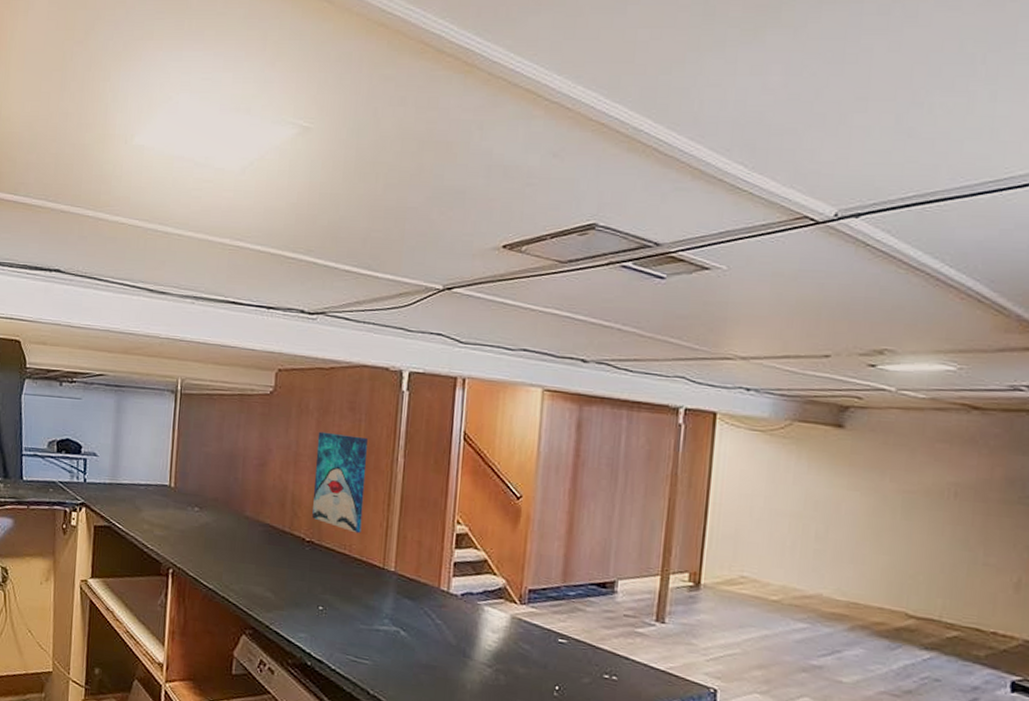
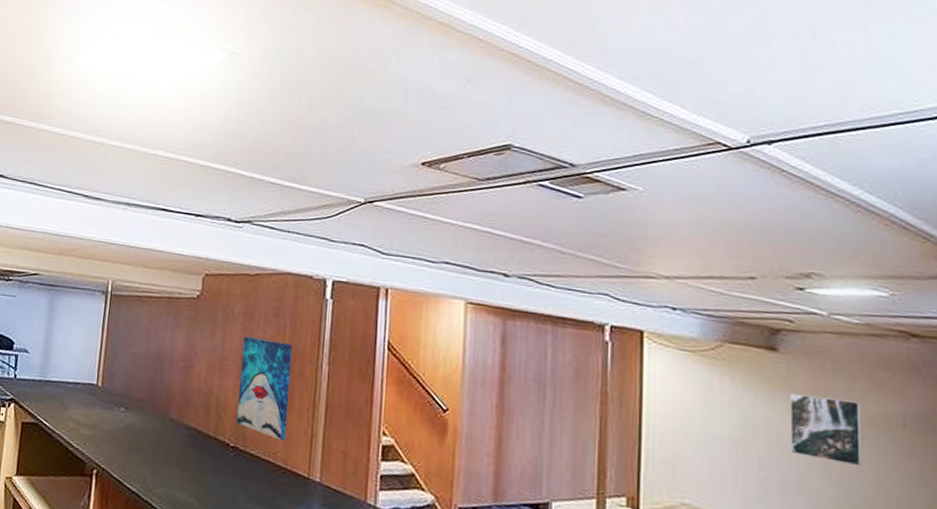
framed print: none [847,468,918,535] -> present [790,393,863,467]

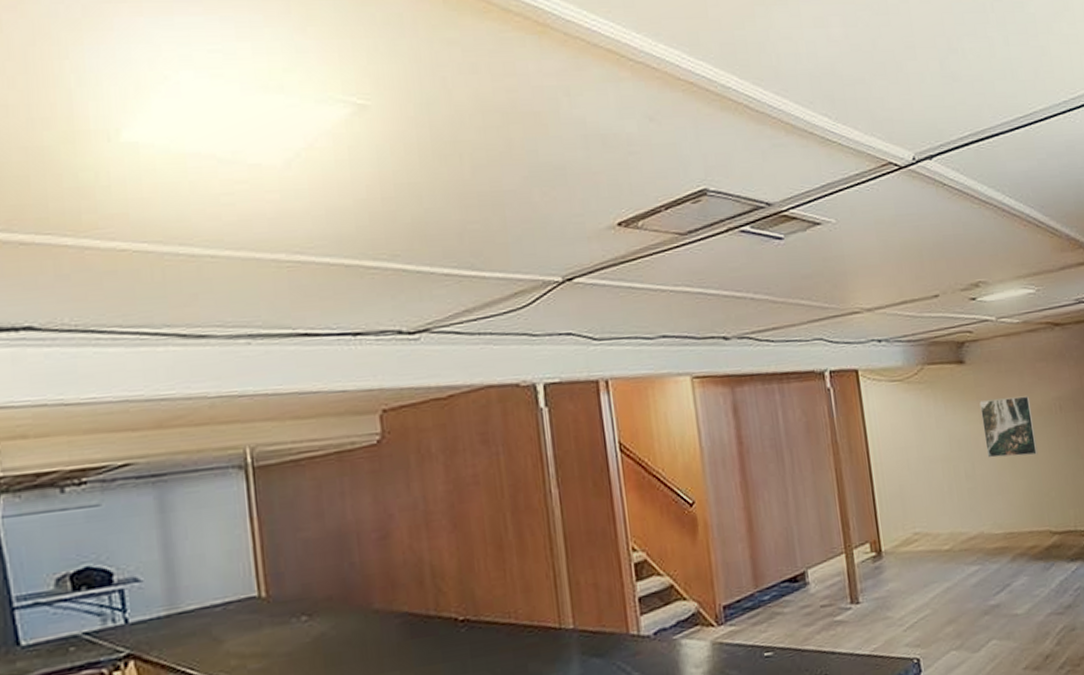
wall art: present [237,336,292,441] -> none [448,473,525,595]

